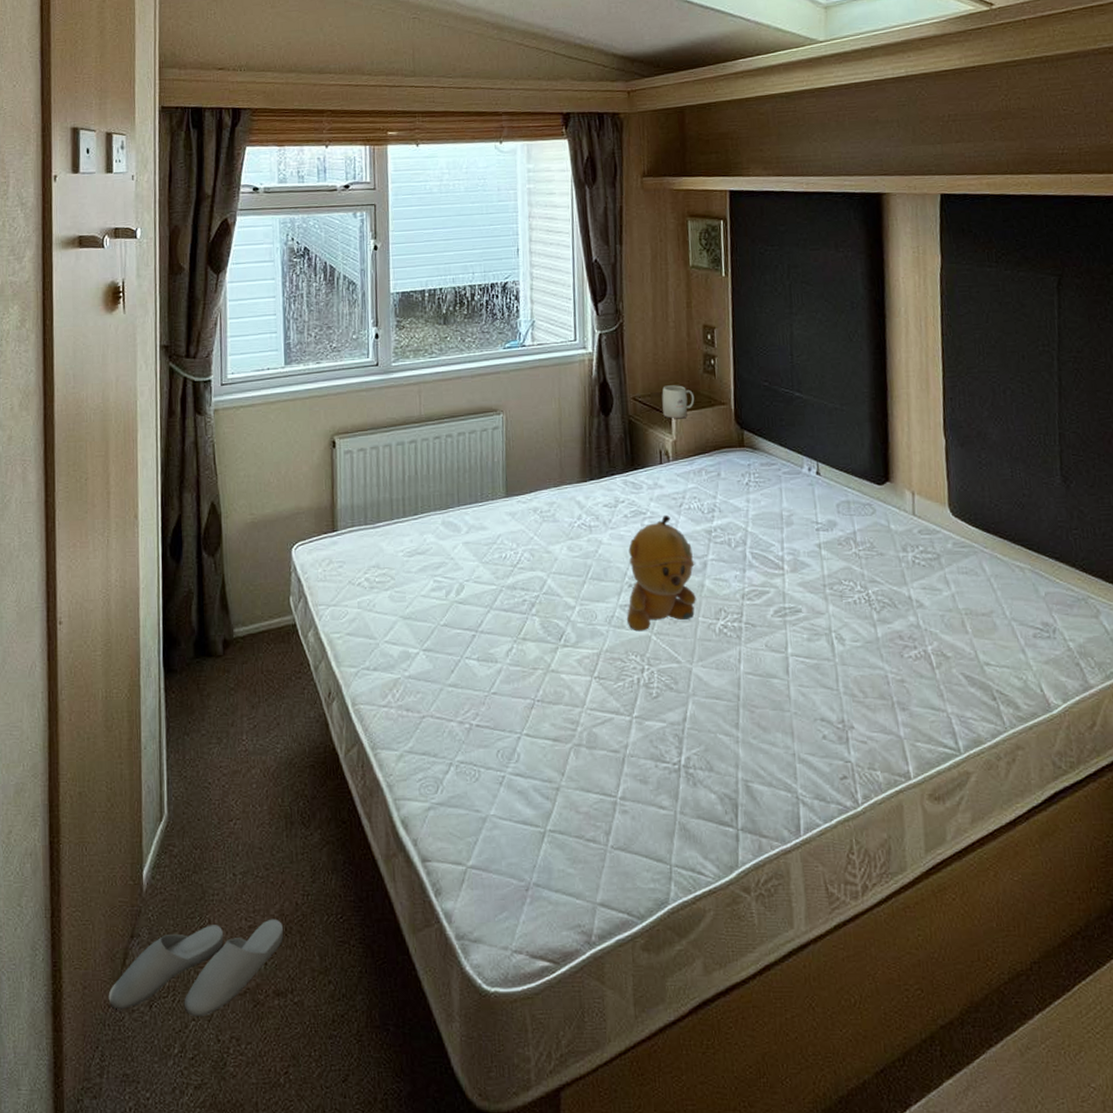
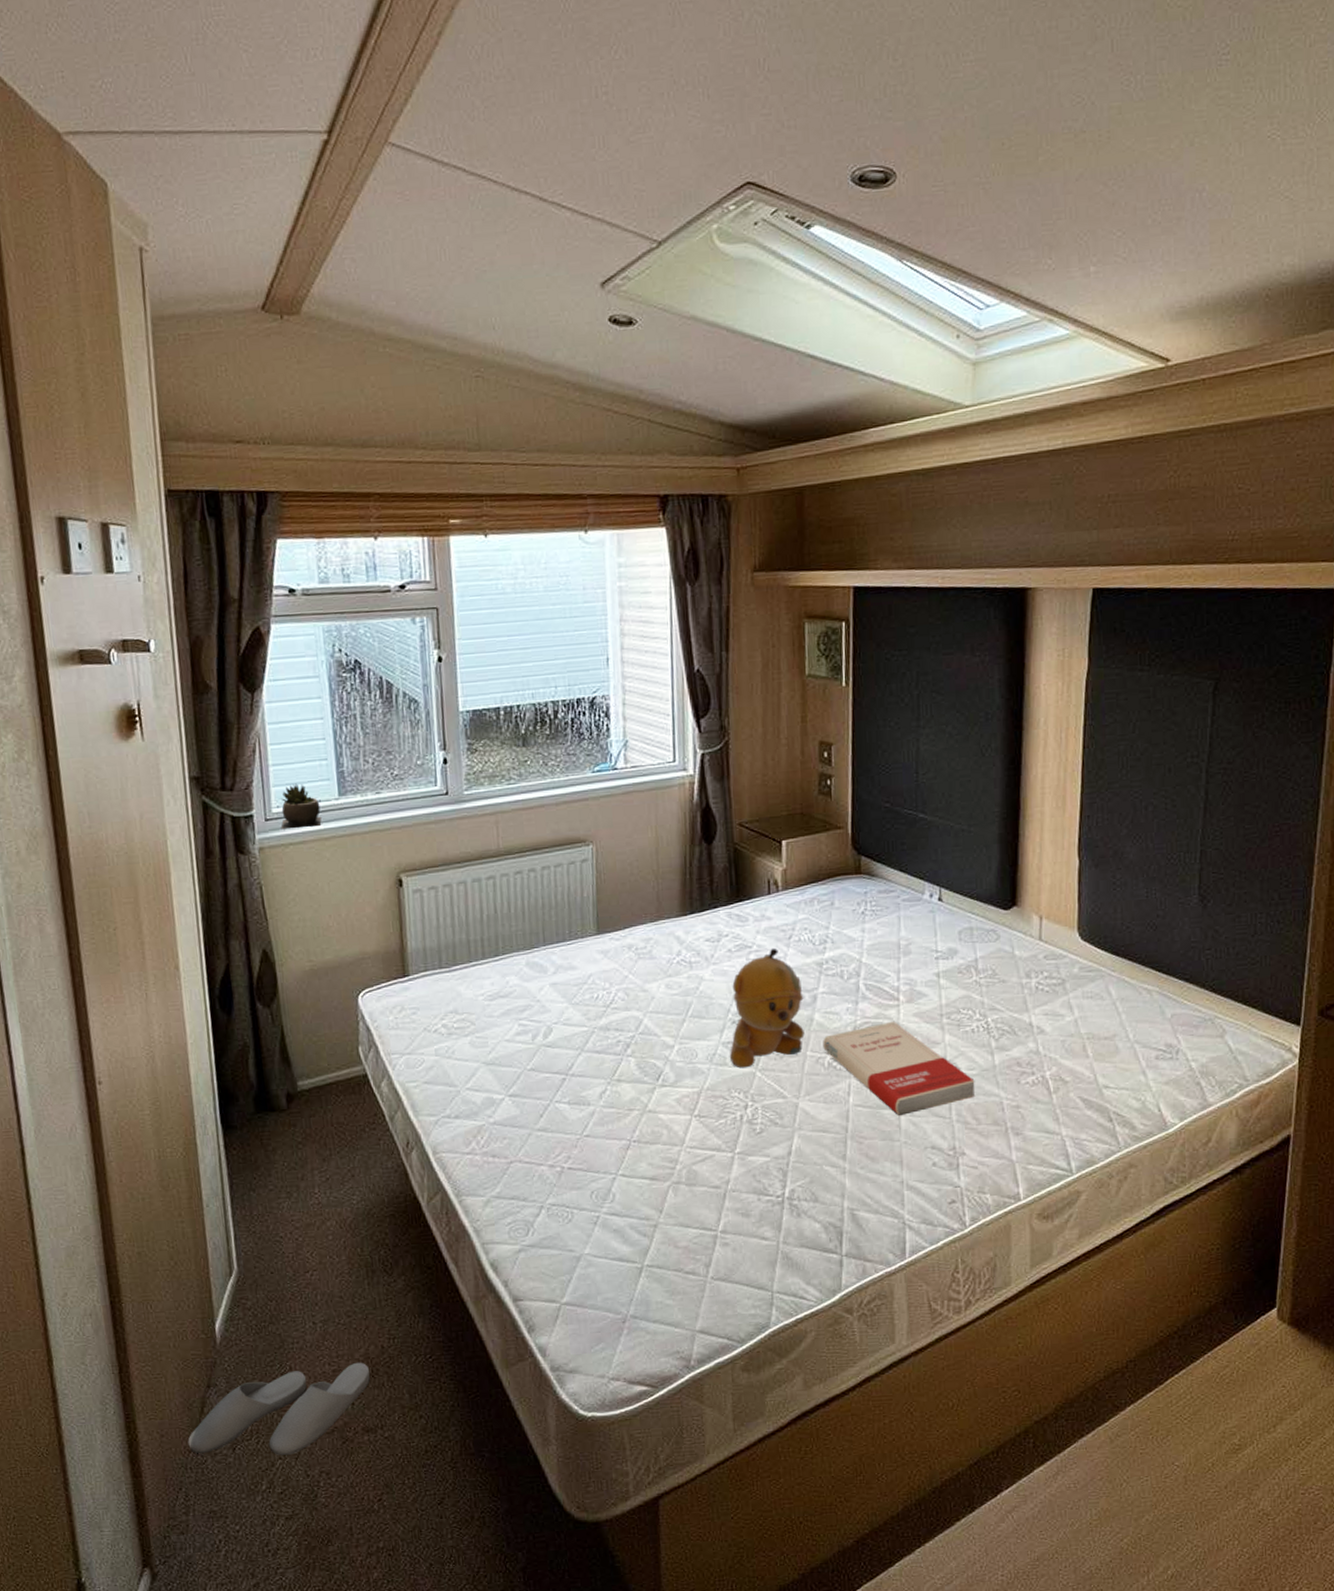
succulent plant: none [234,353,269,394] -> present [281,783,322,830]
mug: present [661,385,695,419] -> none [771,808,808,846]
book: none [713,589,860,686] -> present [823,1021,975,1116]

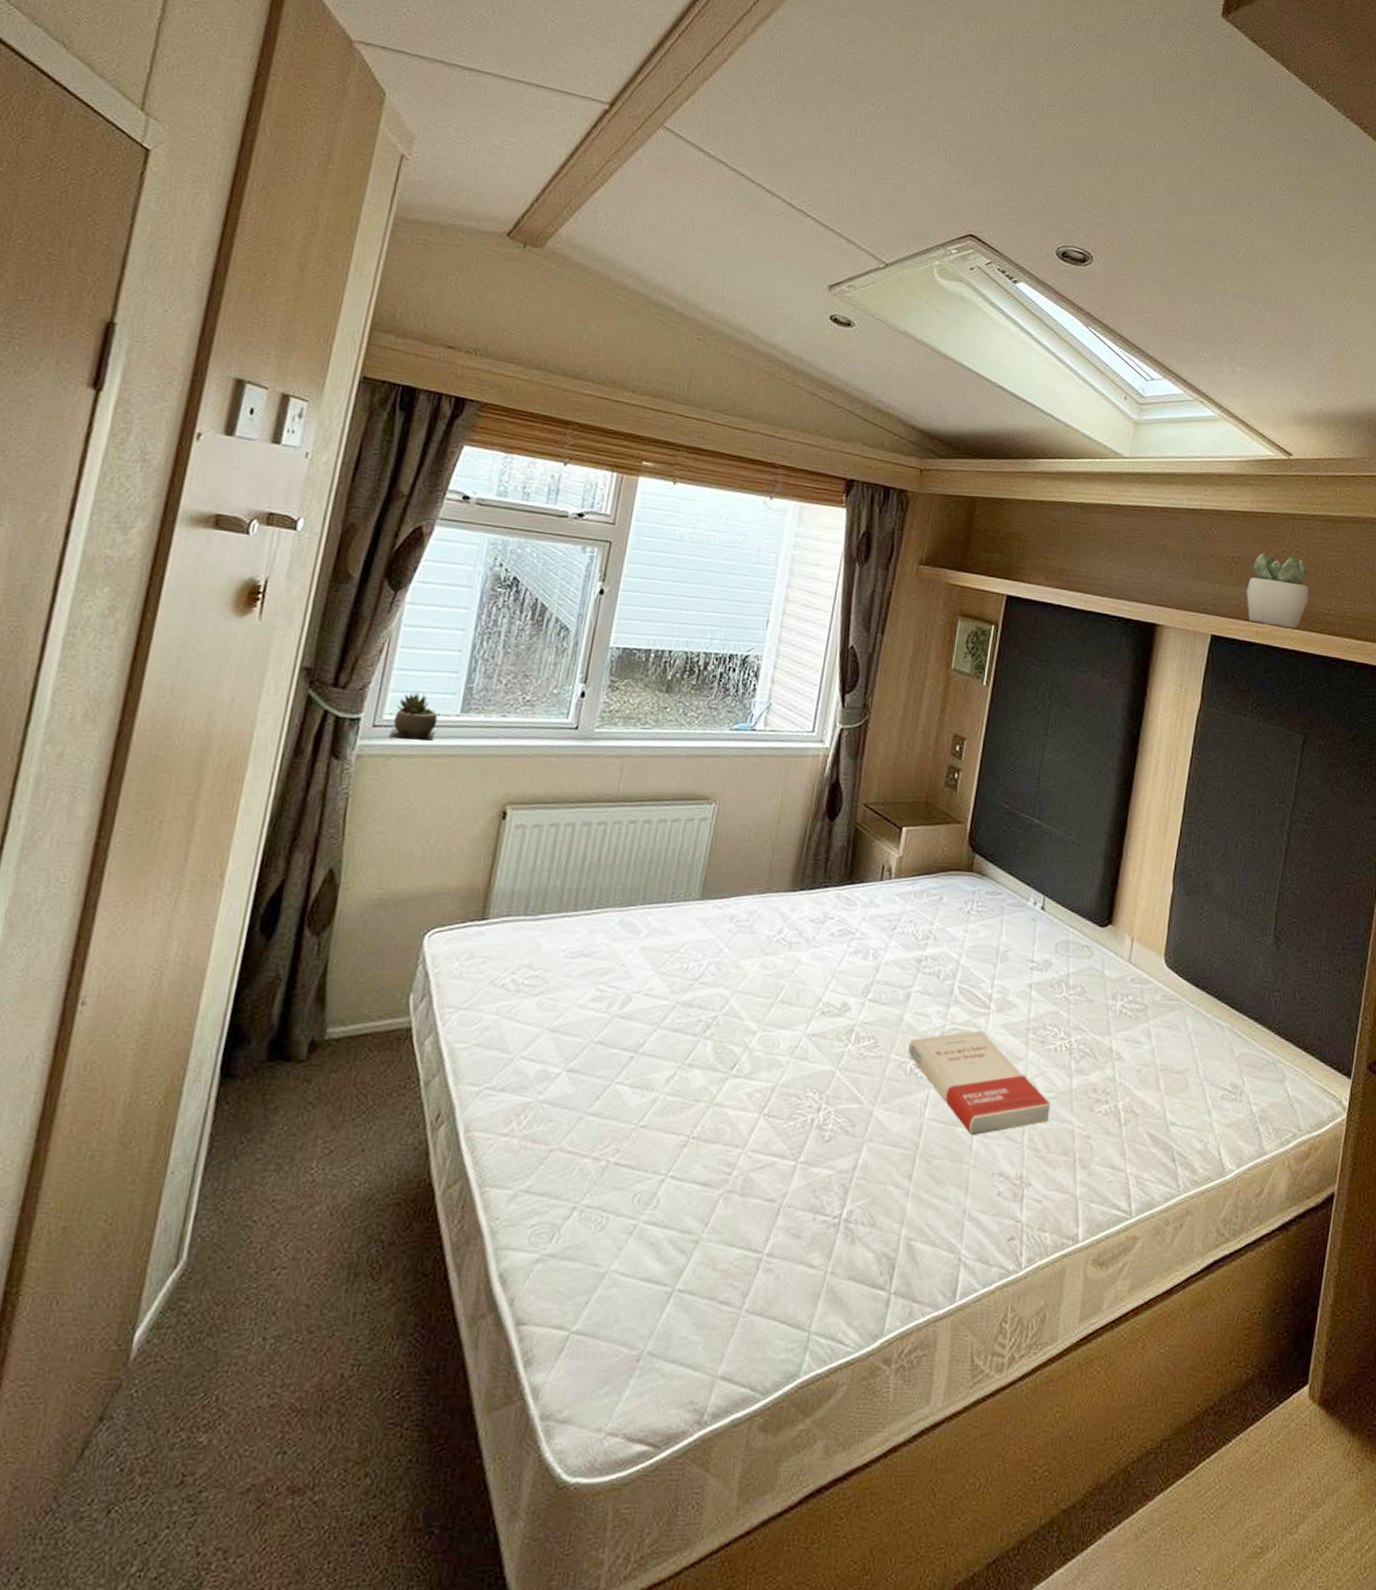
slippers: present [188,1362,371,1456] -> none [47,1395,319,1524]
stuffed bear: present [729,948,805,1068] -> none [811,937,898,1066]
succulent plant: none [1130,482,1206,566] -> present [1246,553,1308,628]

